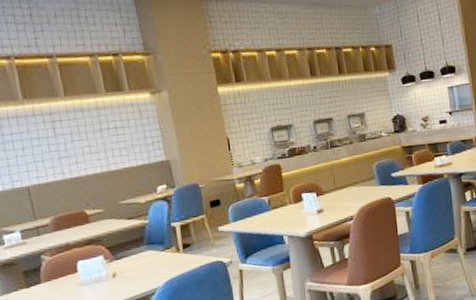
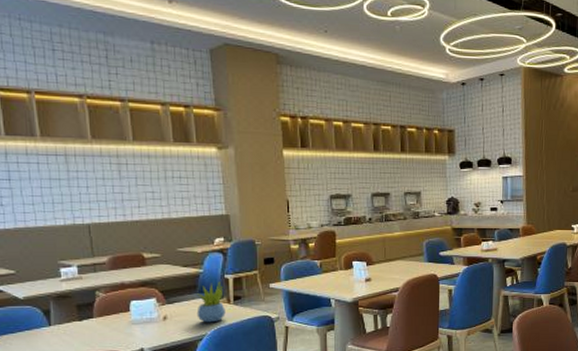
succulent plant: none [143,230,176,276] -> present [196,281,226,323]

